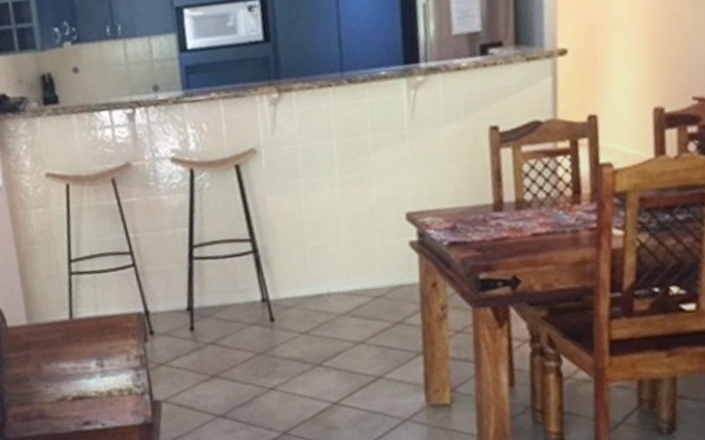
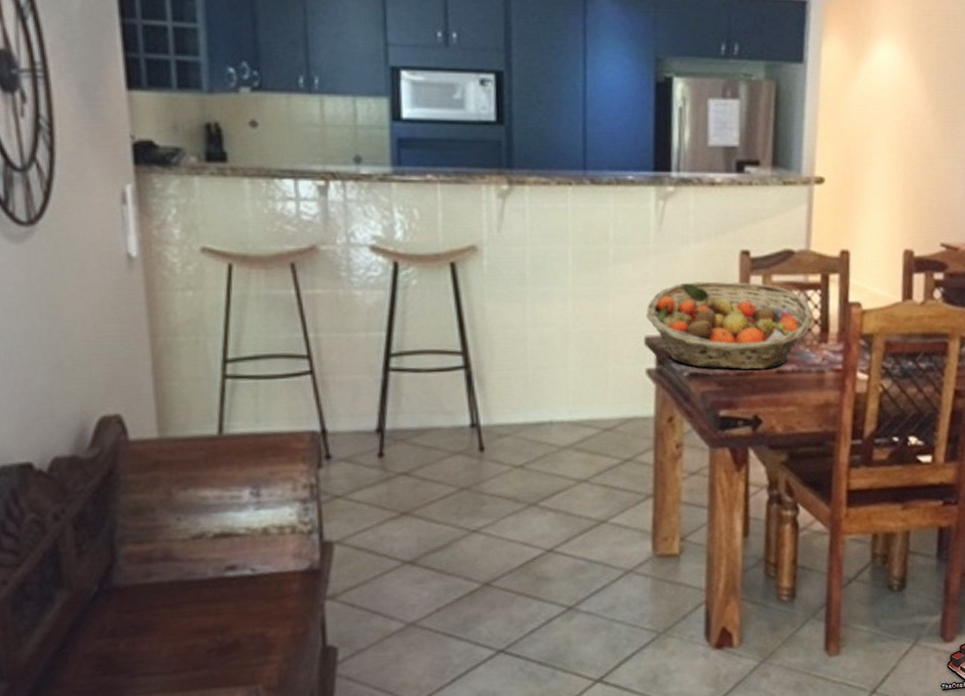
fruit basket: none [405,155,565,237] -> present [646,281,814,370]

